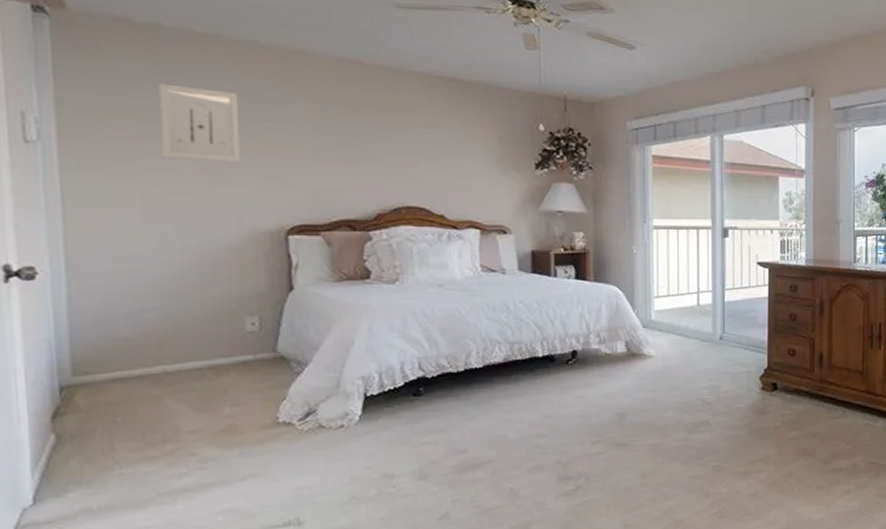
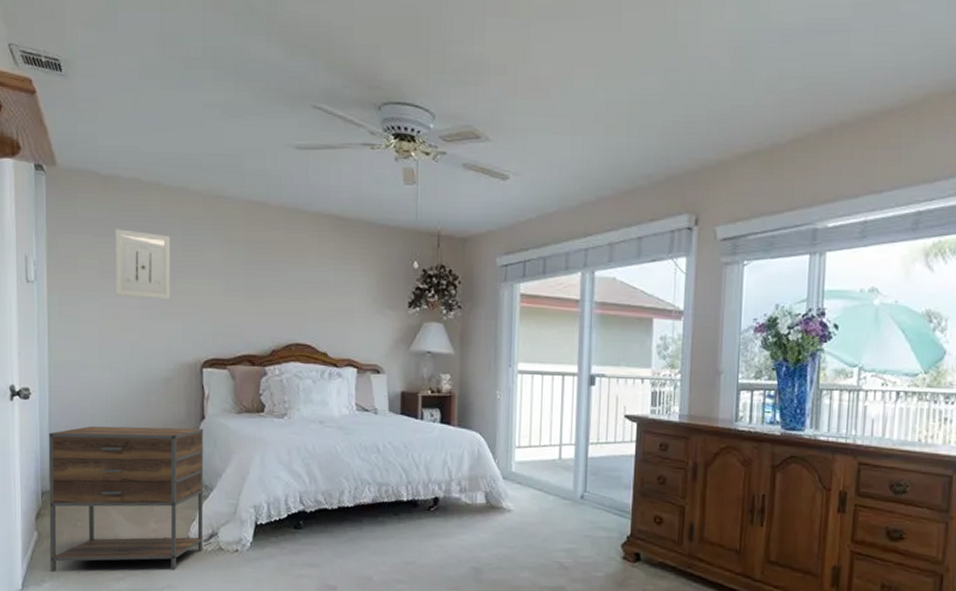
nightstand: none [68,299,297,479] -> present [48,426,204,572]

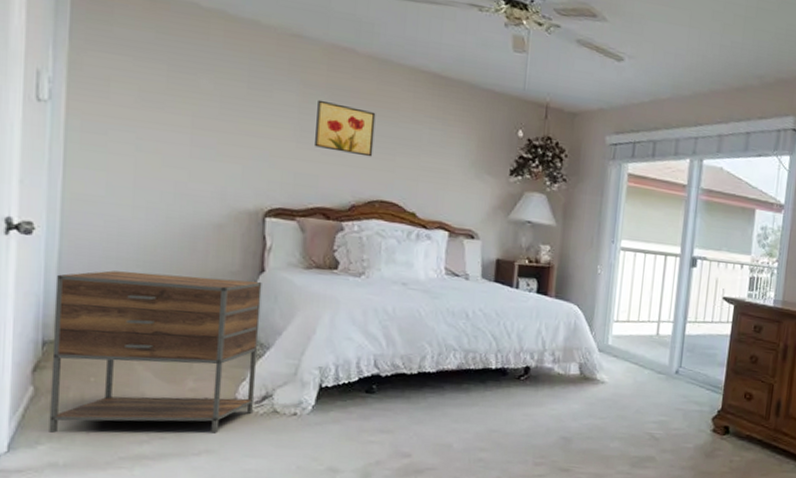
wall art: present [115,229,171,300] -> none [159,54,235,140]
wall art: none [239,254,288,303] -> present [315,99,376,157]

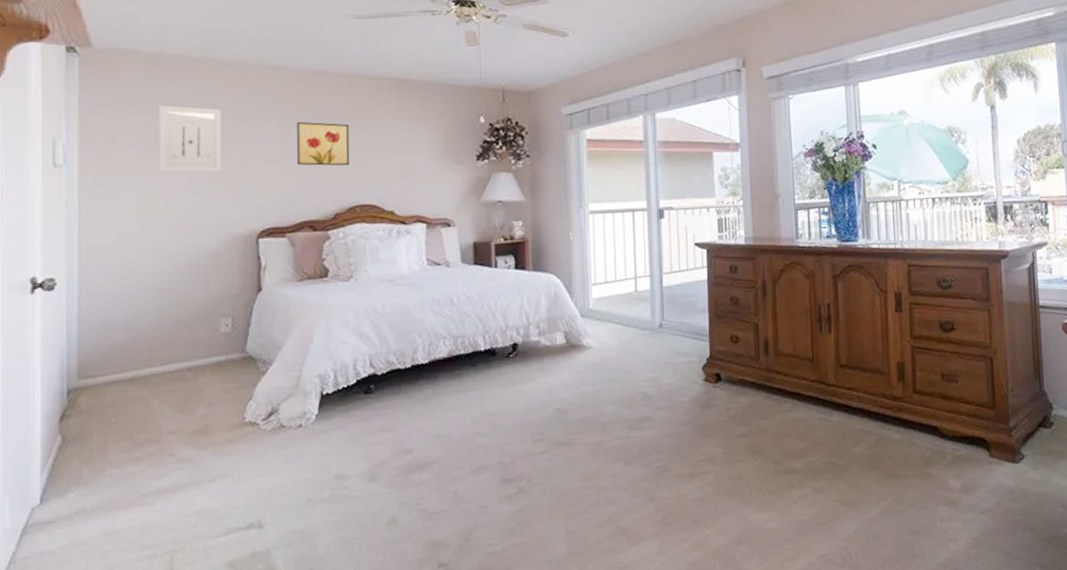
nightstand: present [49,270,262,433] -> none [76,300,262,479]
wall art: none [159,54,235,140] -> present [159,105,222,173]

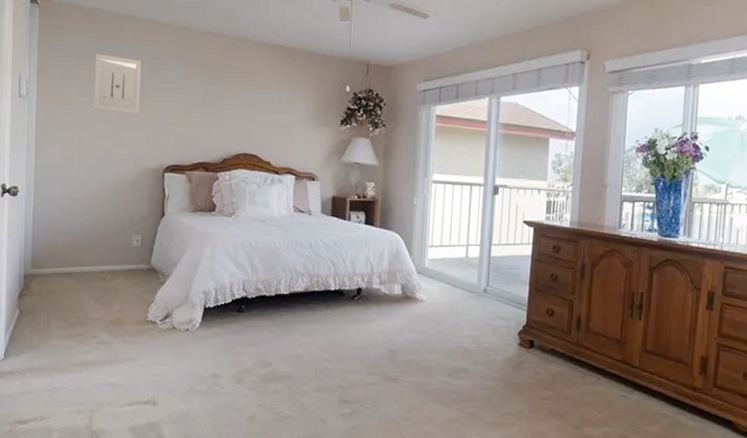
wall art: present [297,121,350,166] -> none [197,76,239,119]

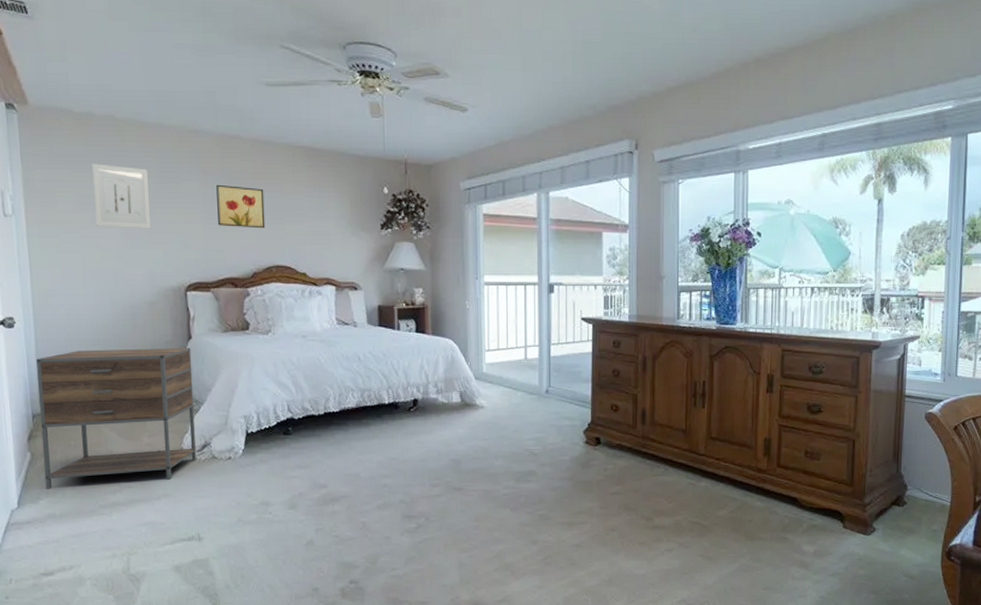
nightstand: none [28,220,163,345] -> present [36,347,196,489]
wall art: none [197,76,239,119] -> present [216,184,266,229]

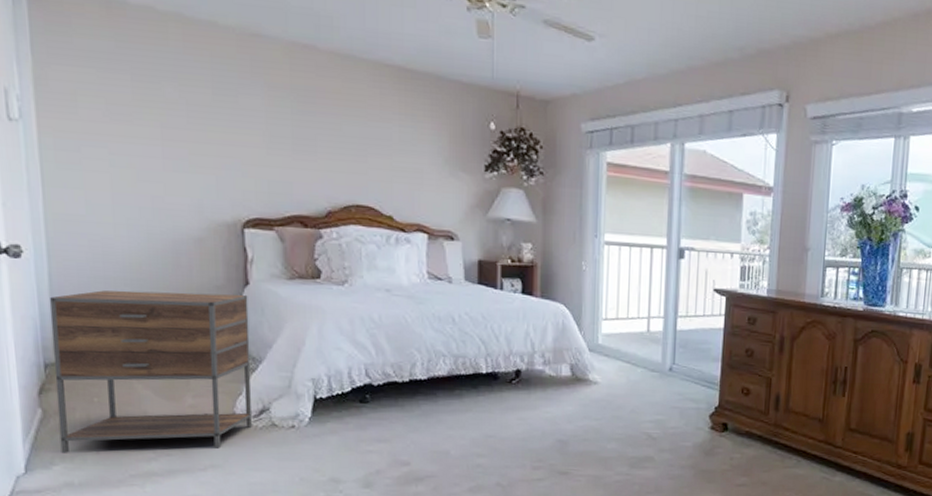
wall art: present [92,163,151,229] -> none [125,64,200,150]
wall art: present [216,184,266,229] -> none [284,102,344,160]

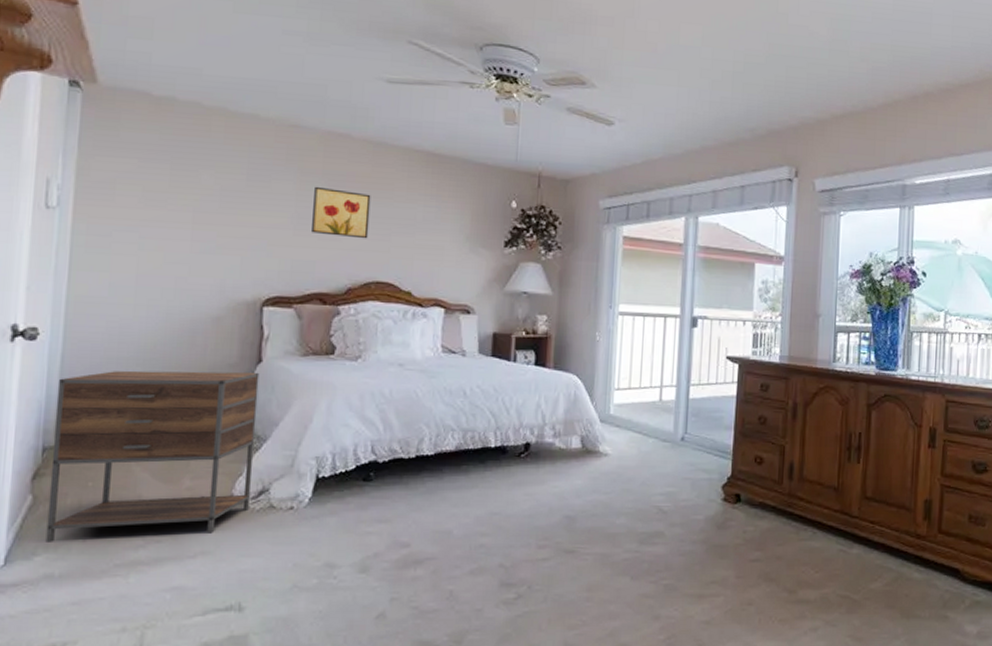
wall art: none [284,102,344,160] -> present [312,186,371,239]

